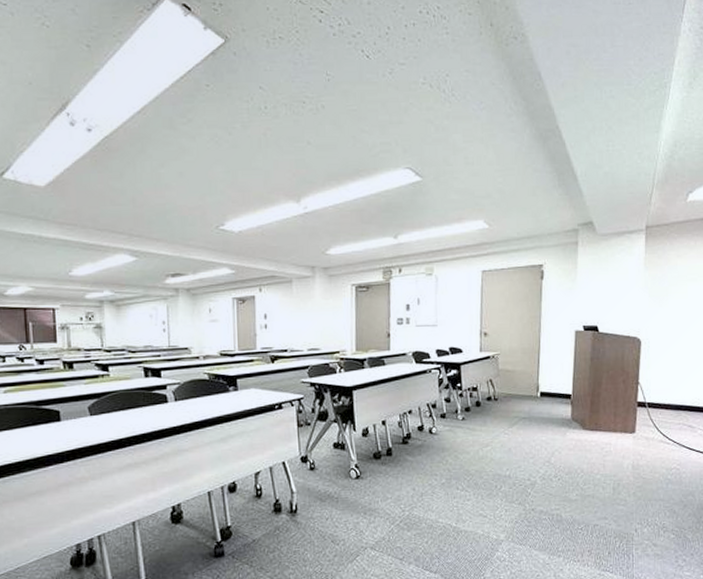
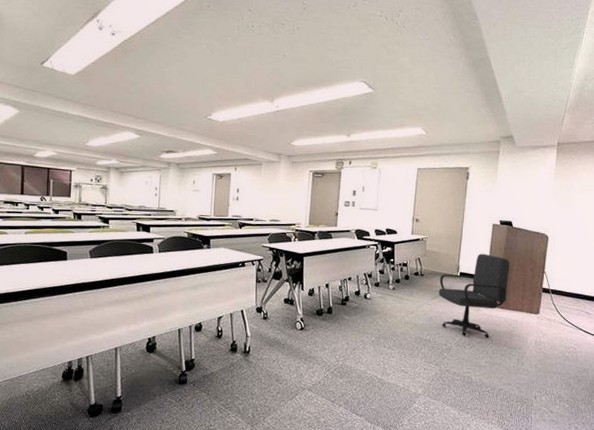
office chair: none [517,367,599,468] -> present [439,254,510,338]

